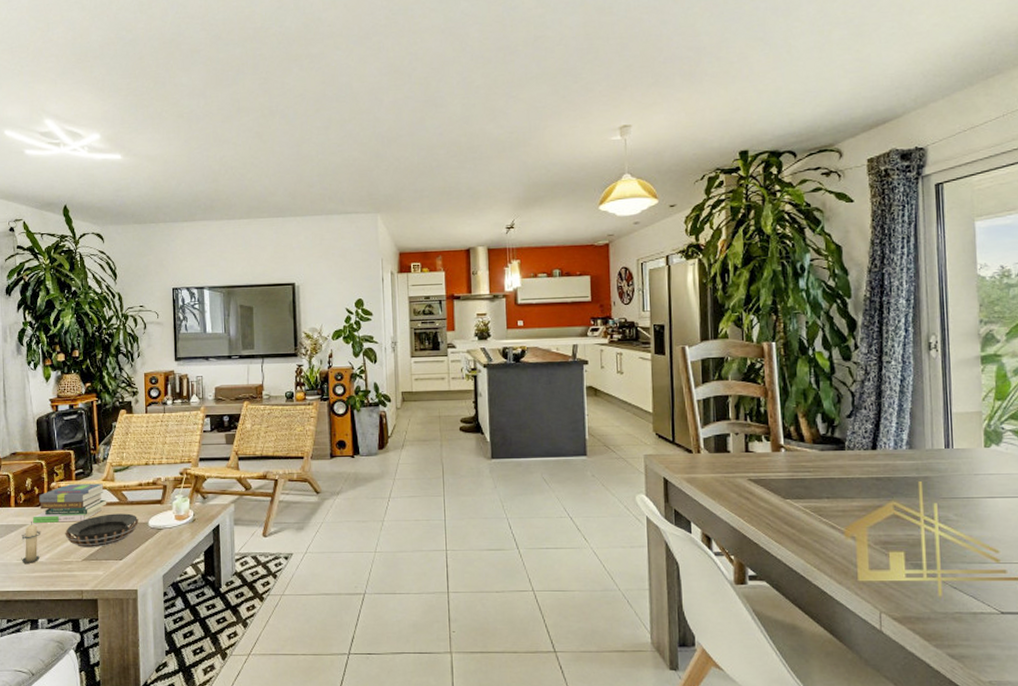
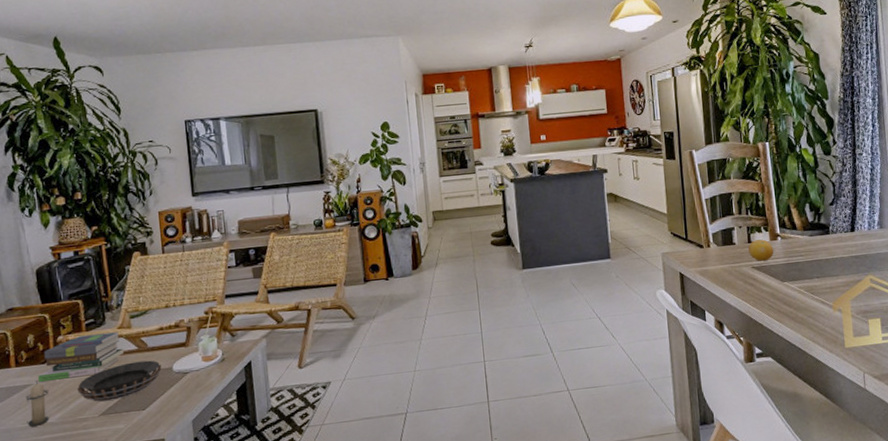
fruit: none [745,450,776,474] -> present [748,239,774,261]

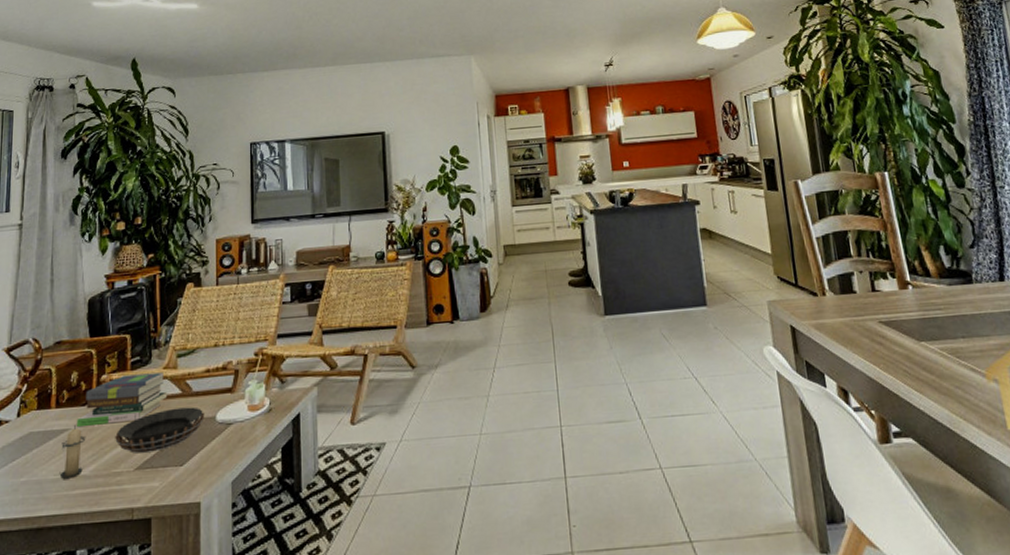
fruit: present [748,239,774,261] -> none [872,288,905,315]

